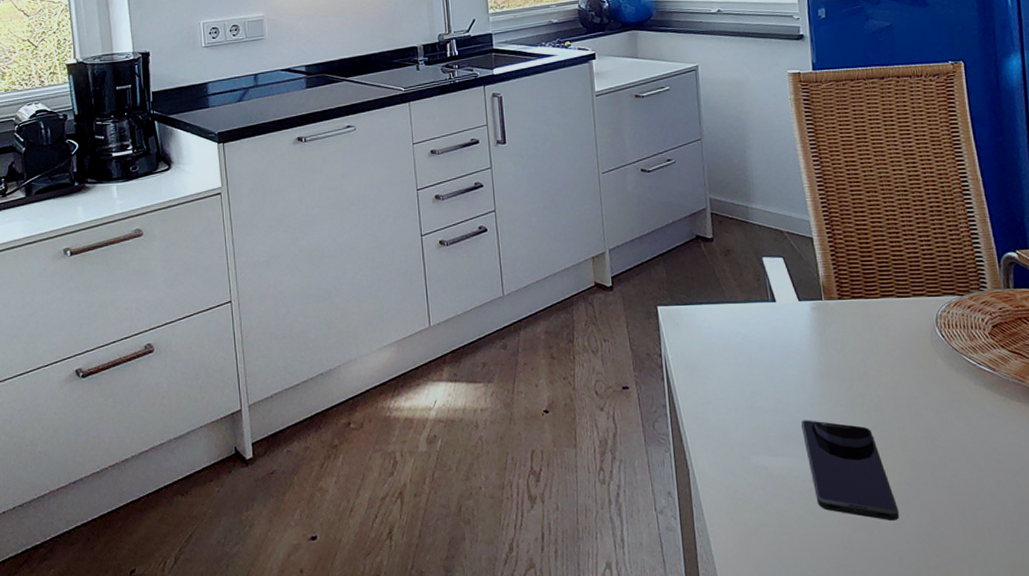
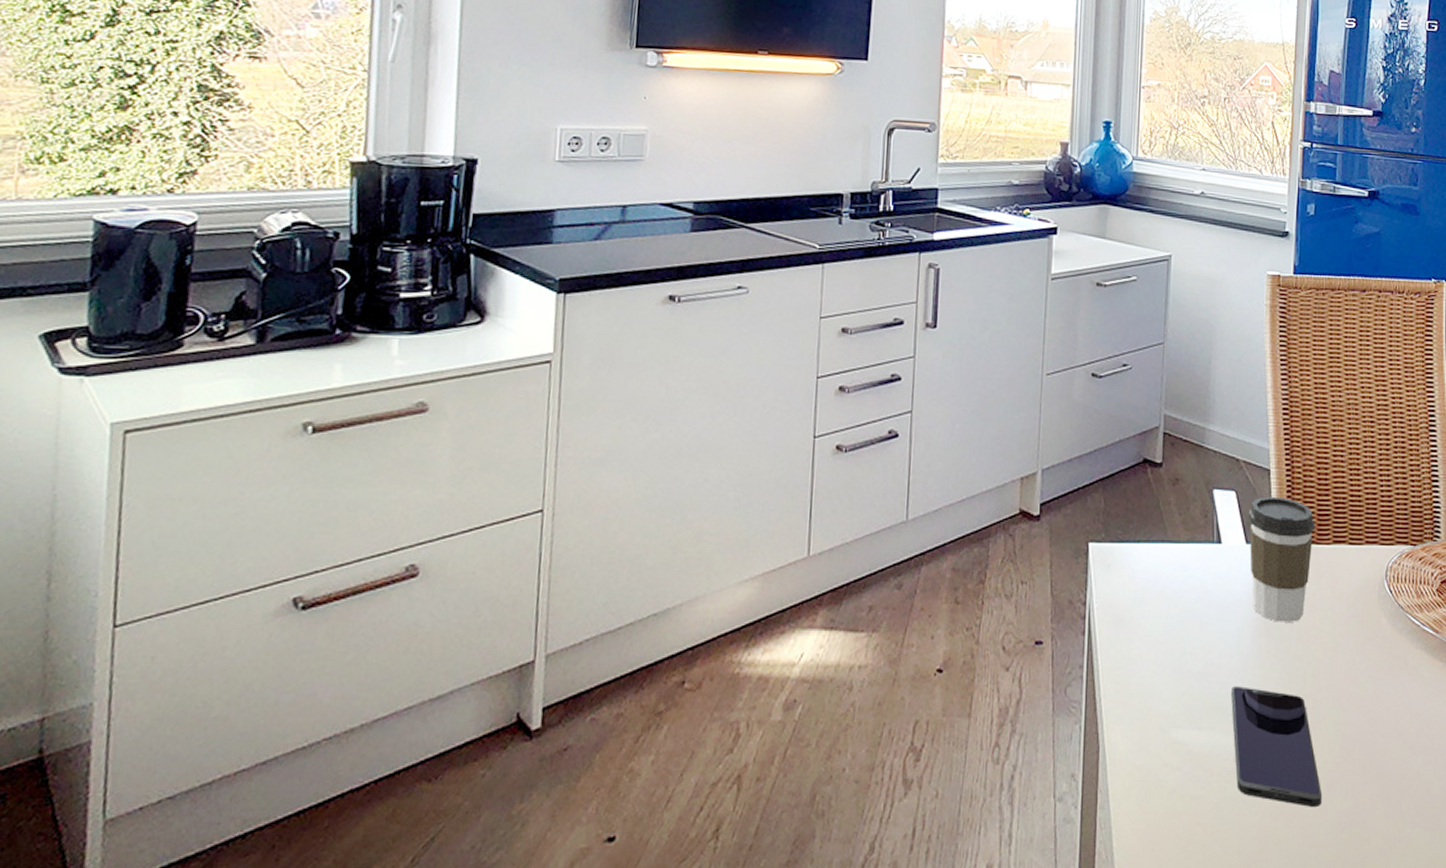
coffee cup: none [797,260,862,366] -> present [1248,496,1315,622]

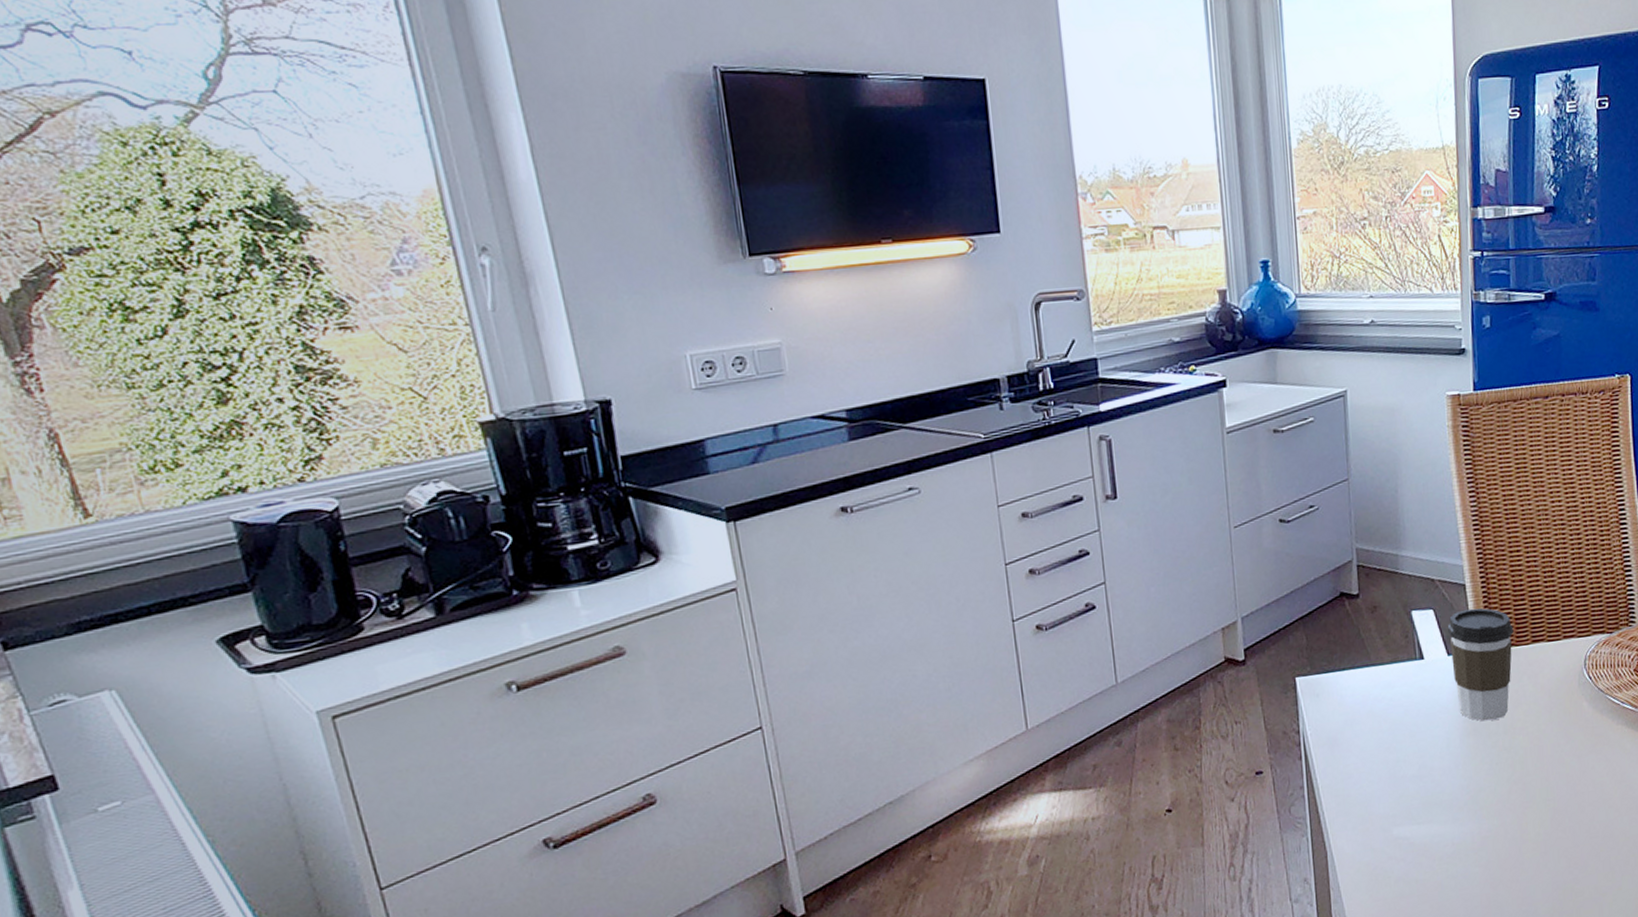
smartphone: present [1231,686,1323,808] -> none [1445,781,1538,874]

